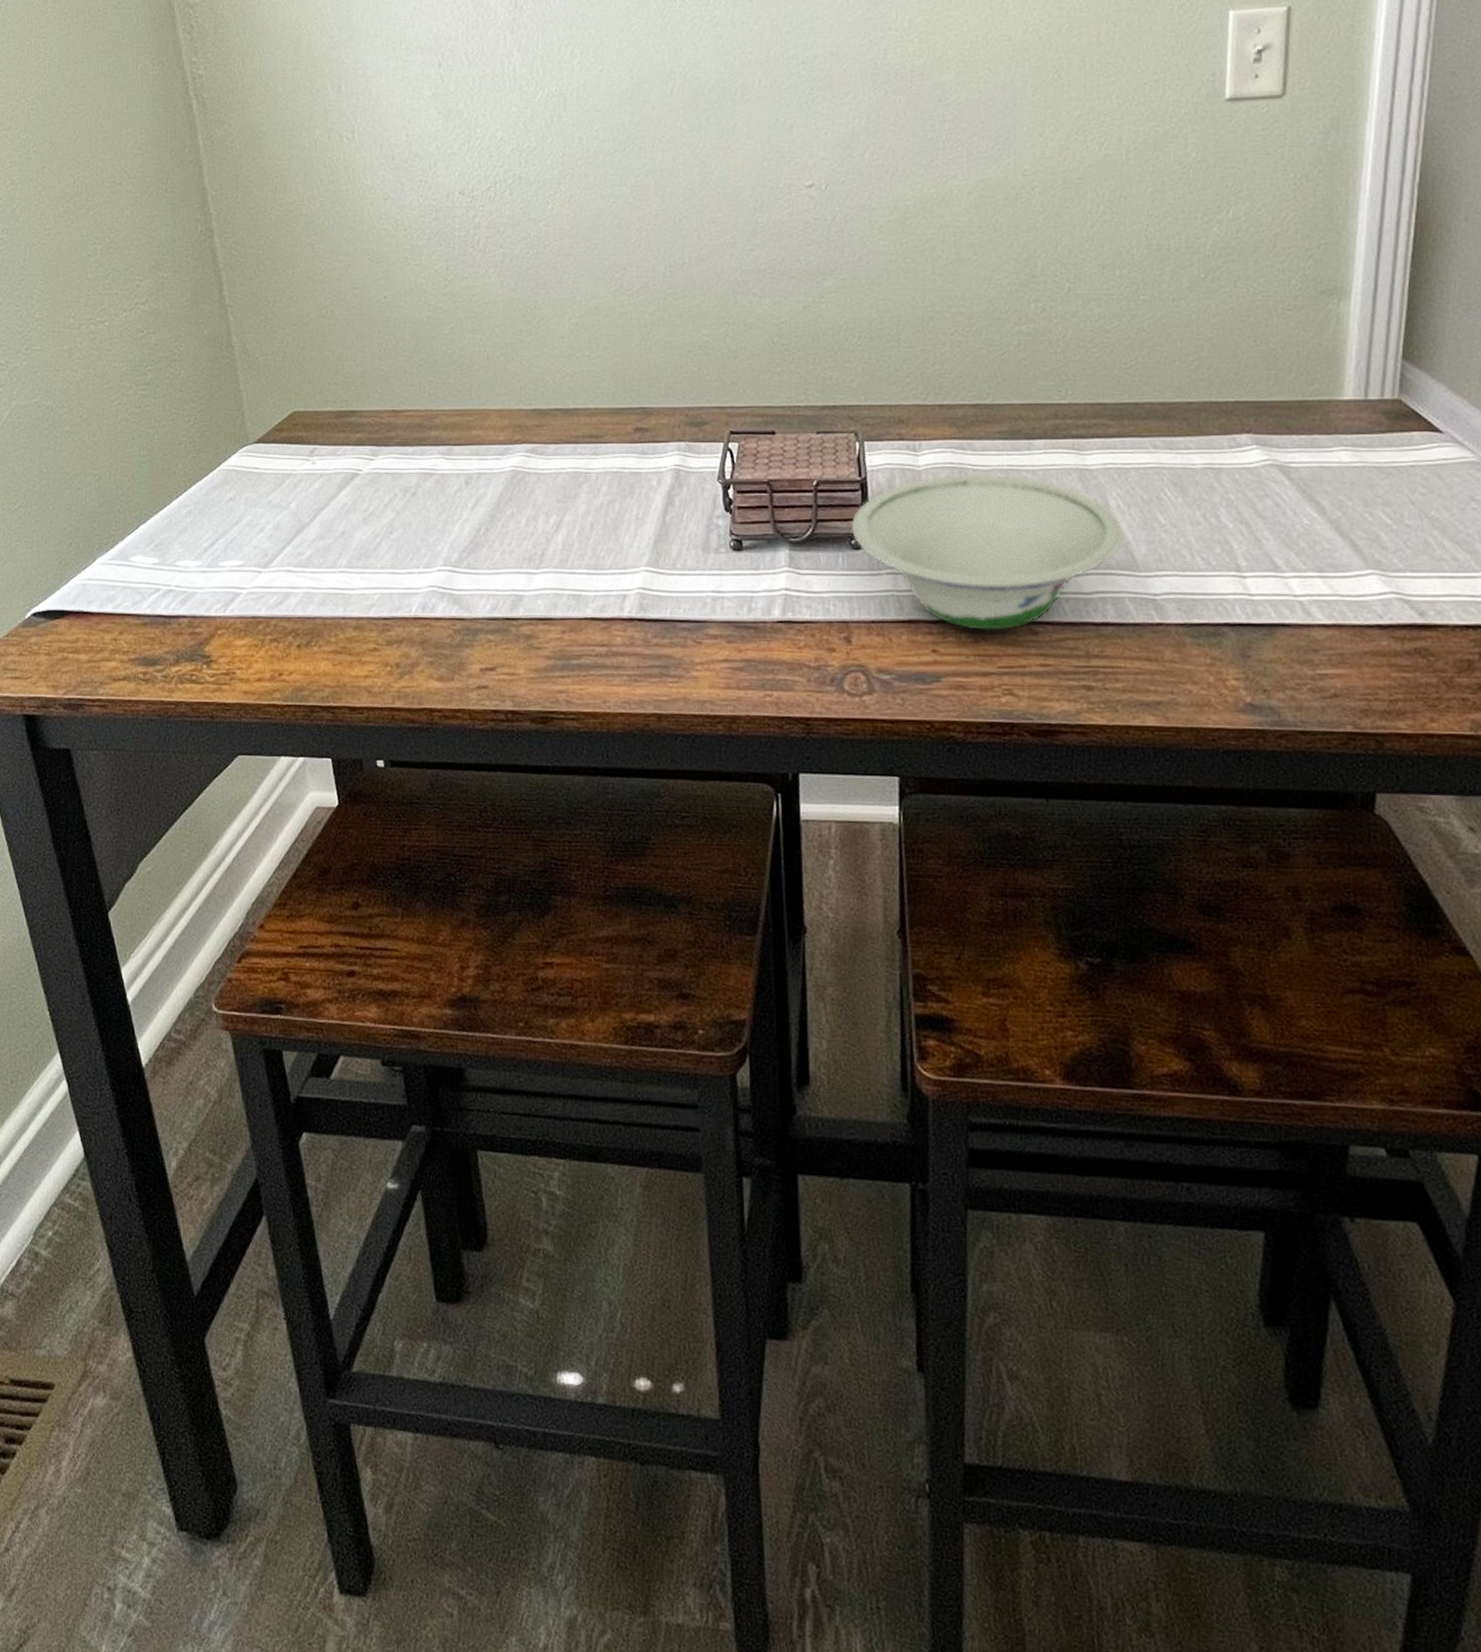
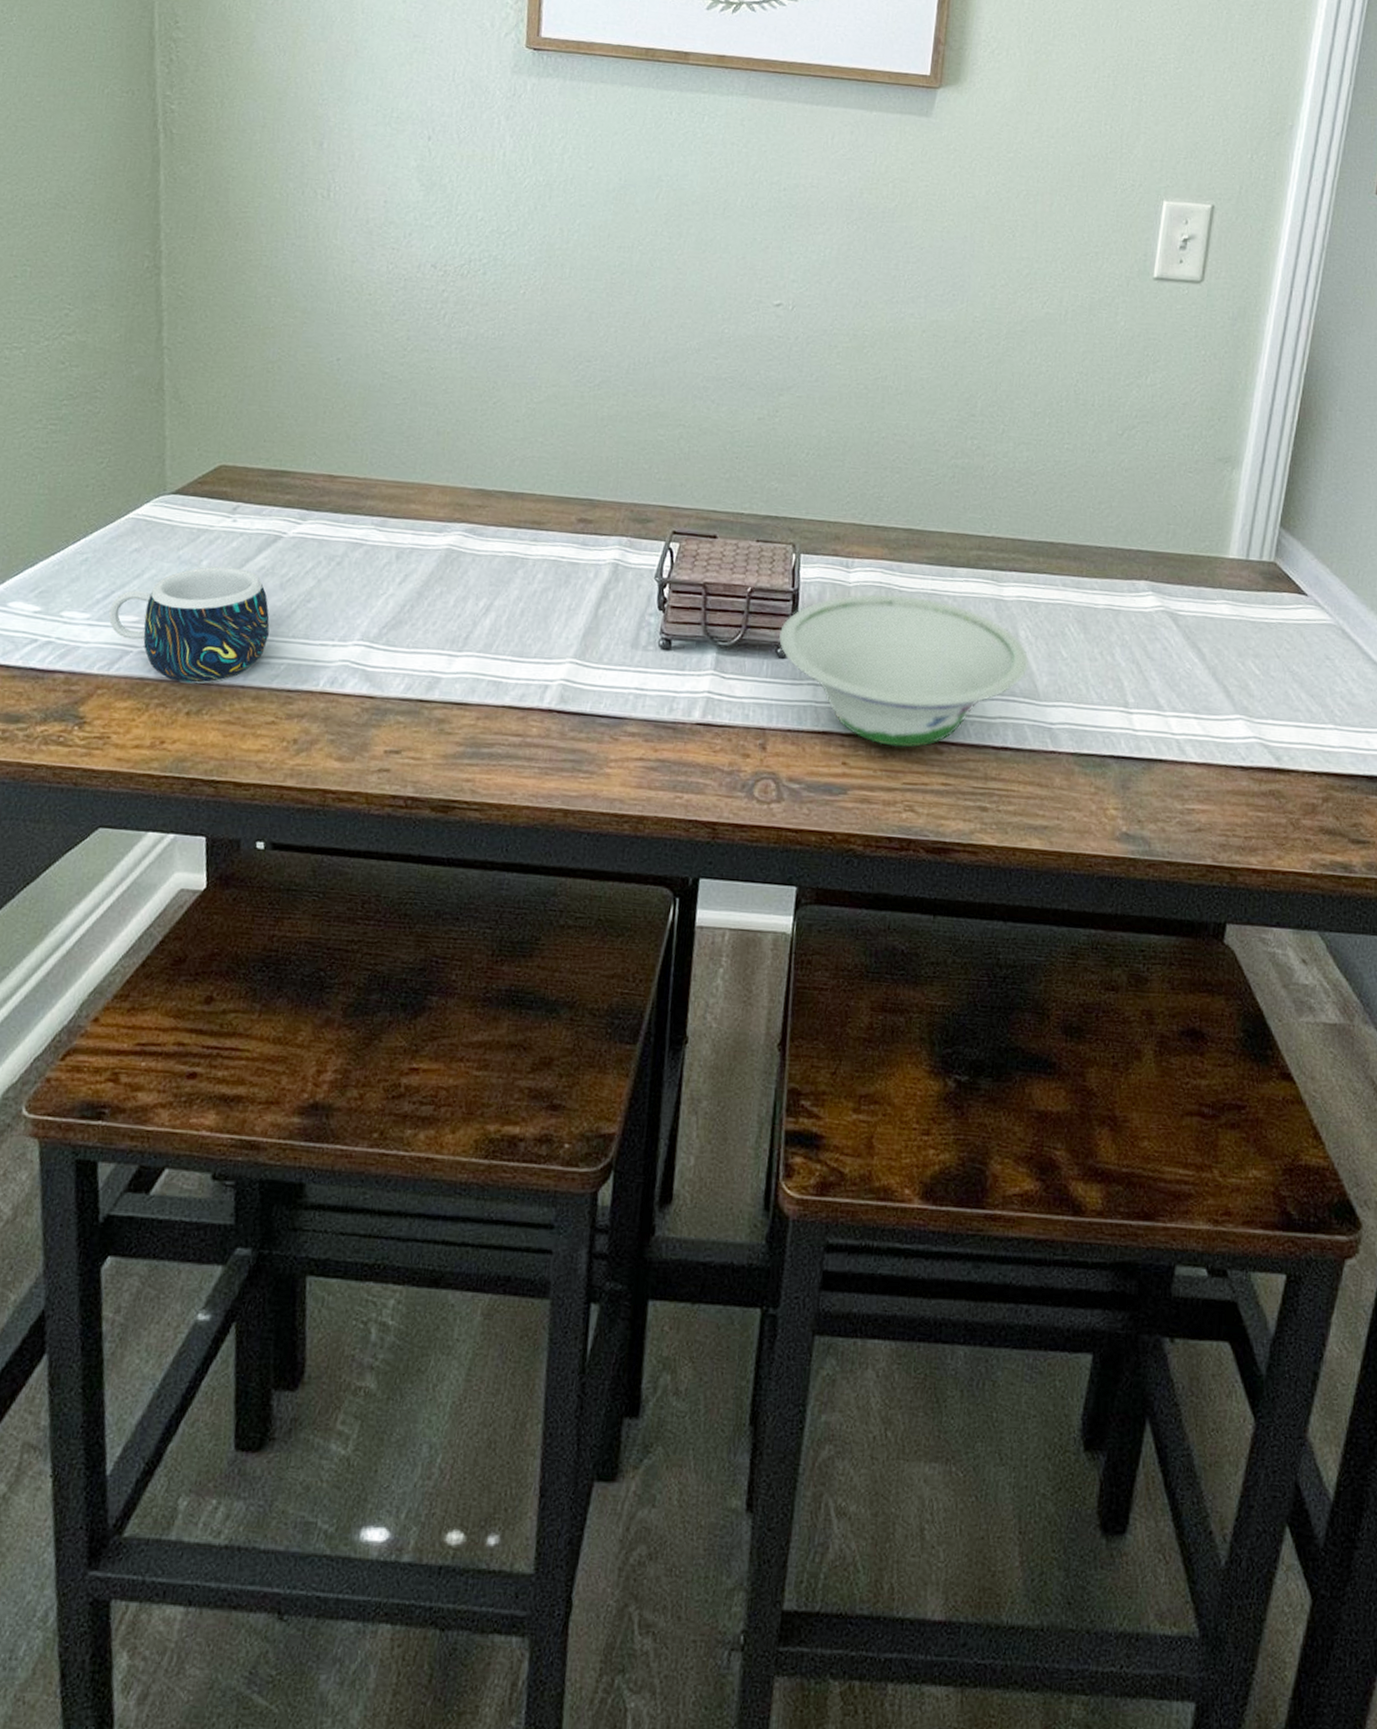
mug: none [217,508,359,619] -> present [109,566,270,684]

